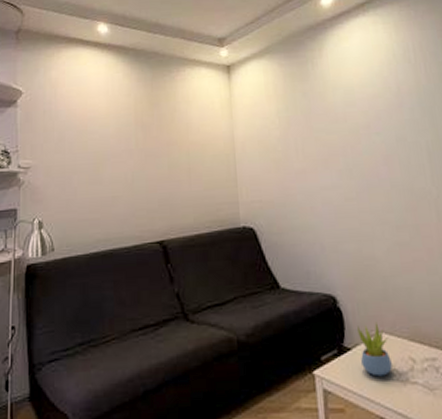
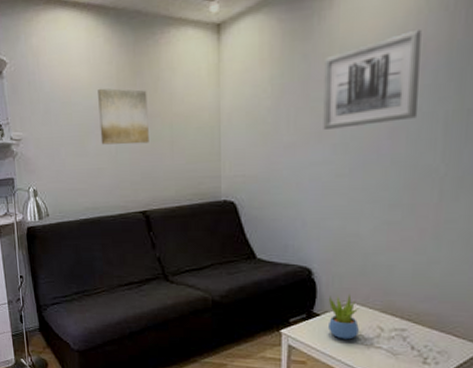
wall art: none [115,118,166,172] -> present [98,88,149,145]
wall art: none [321,75,404,157] -> present [323,28,422,129]

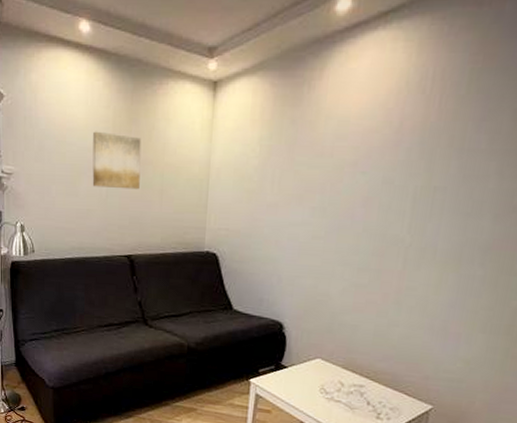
wall art: present [323,28,422,129] -> none [304,108,400,193]
succulent plant: present [329,293,360,340] -> none [294,349,324,392]

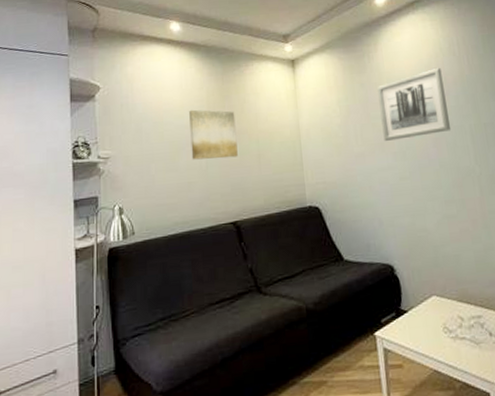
wall art: none [304,108,400,193] -> present [377,67,451,141]

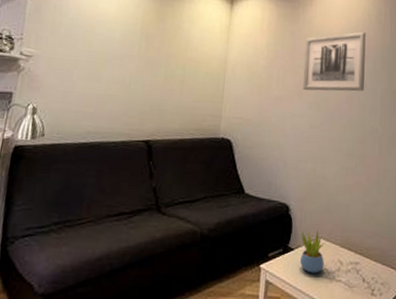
wall art: present [189,109,238,160] -> none [116,25,167,79]
succulent plant: none [413,286,444,335] -> present [300,229,325,274]

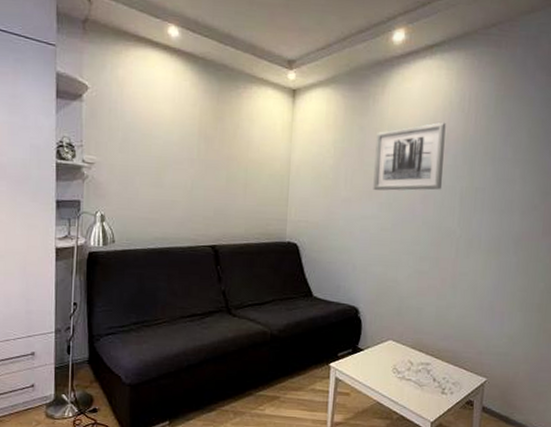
succulent plant: present [300,229,325,274] -> none [370,331,395,373]

